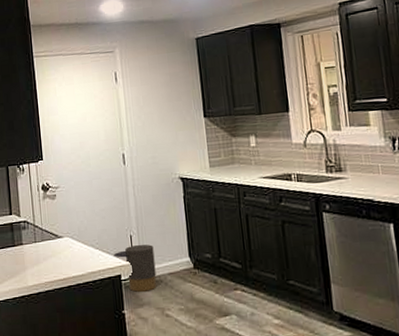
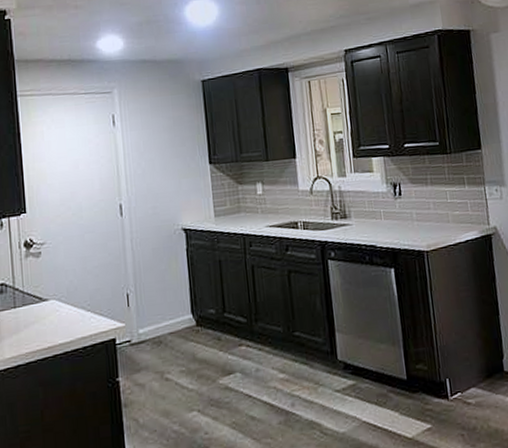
trash can: present [113,244,156,292] -> none [107,303,156,356]

